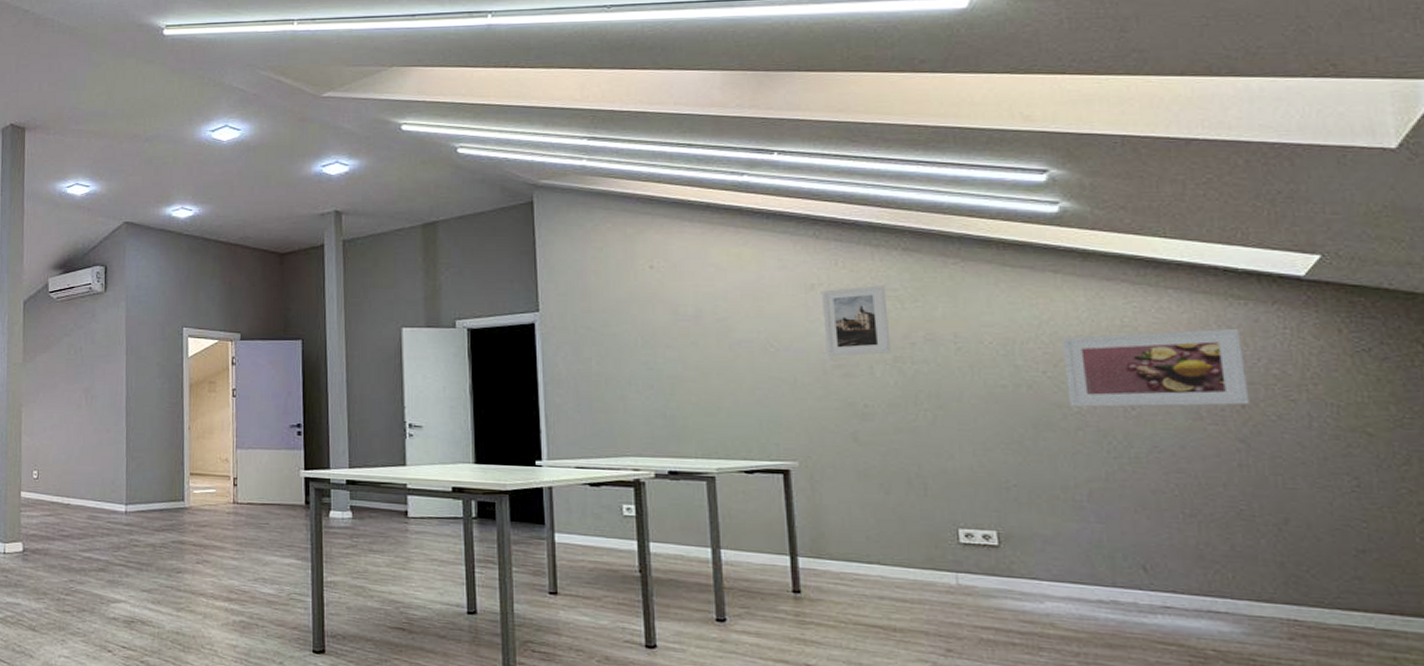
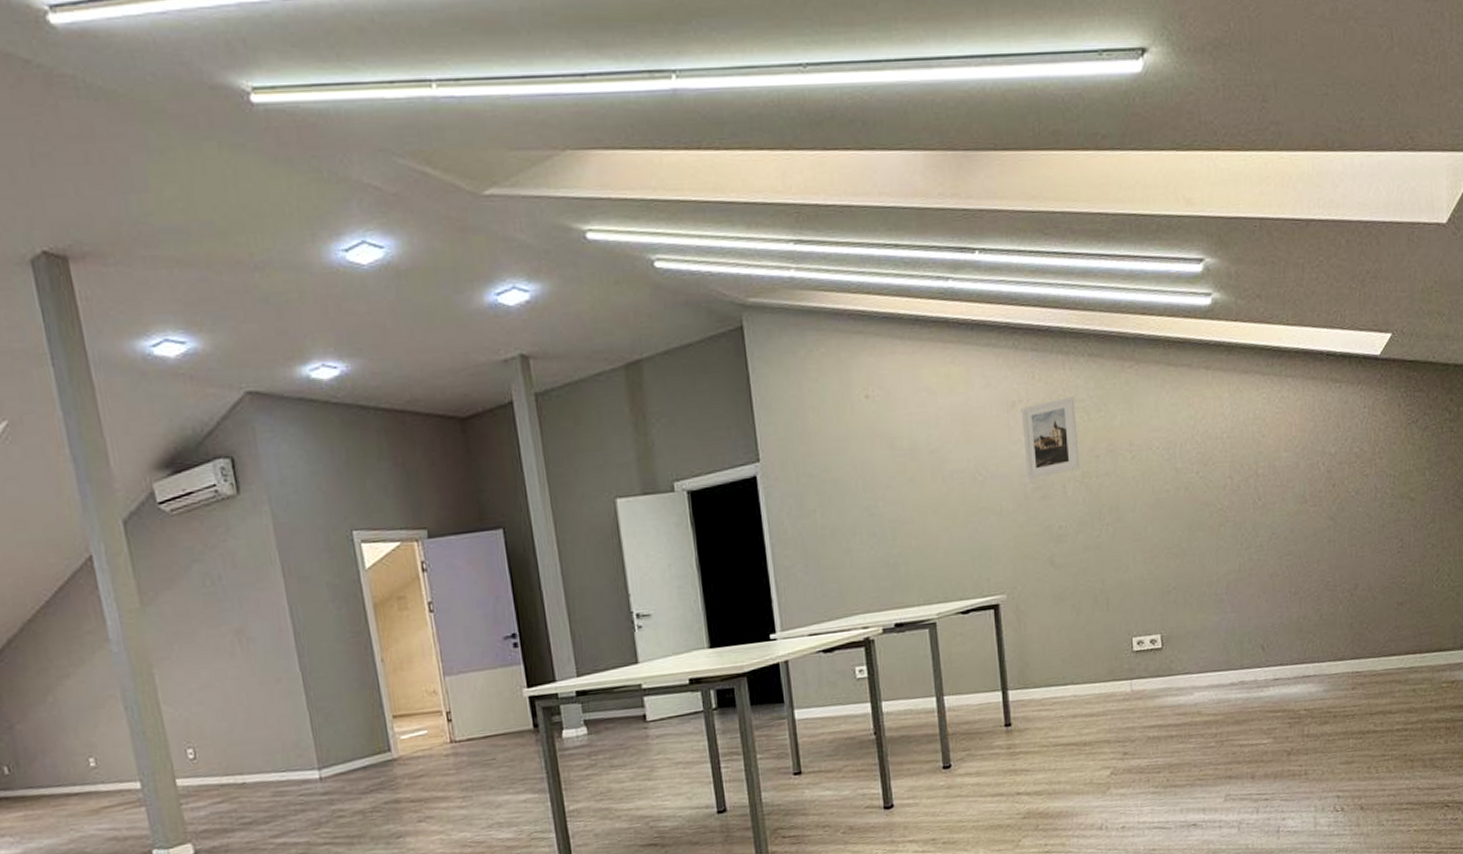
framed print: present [1063,328,1250,407] -> none [1211,411,1338,504]

